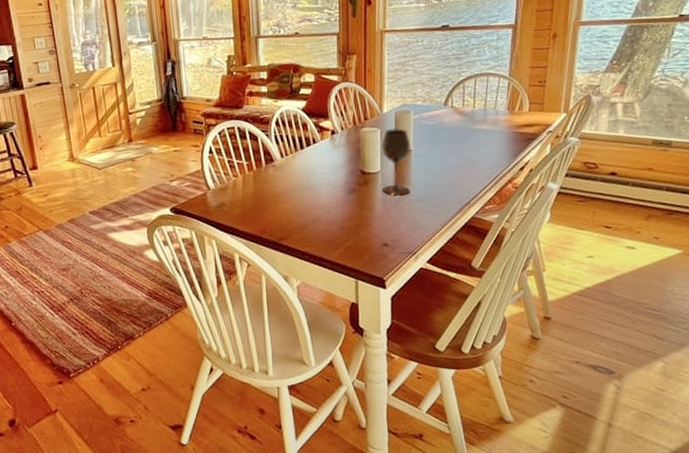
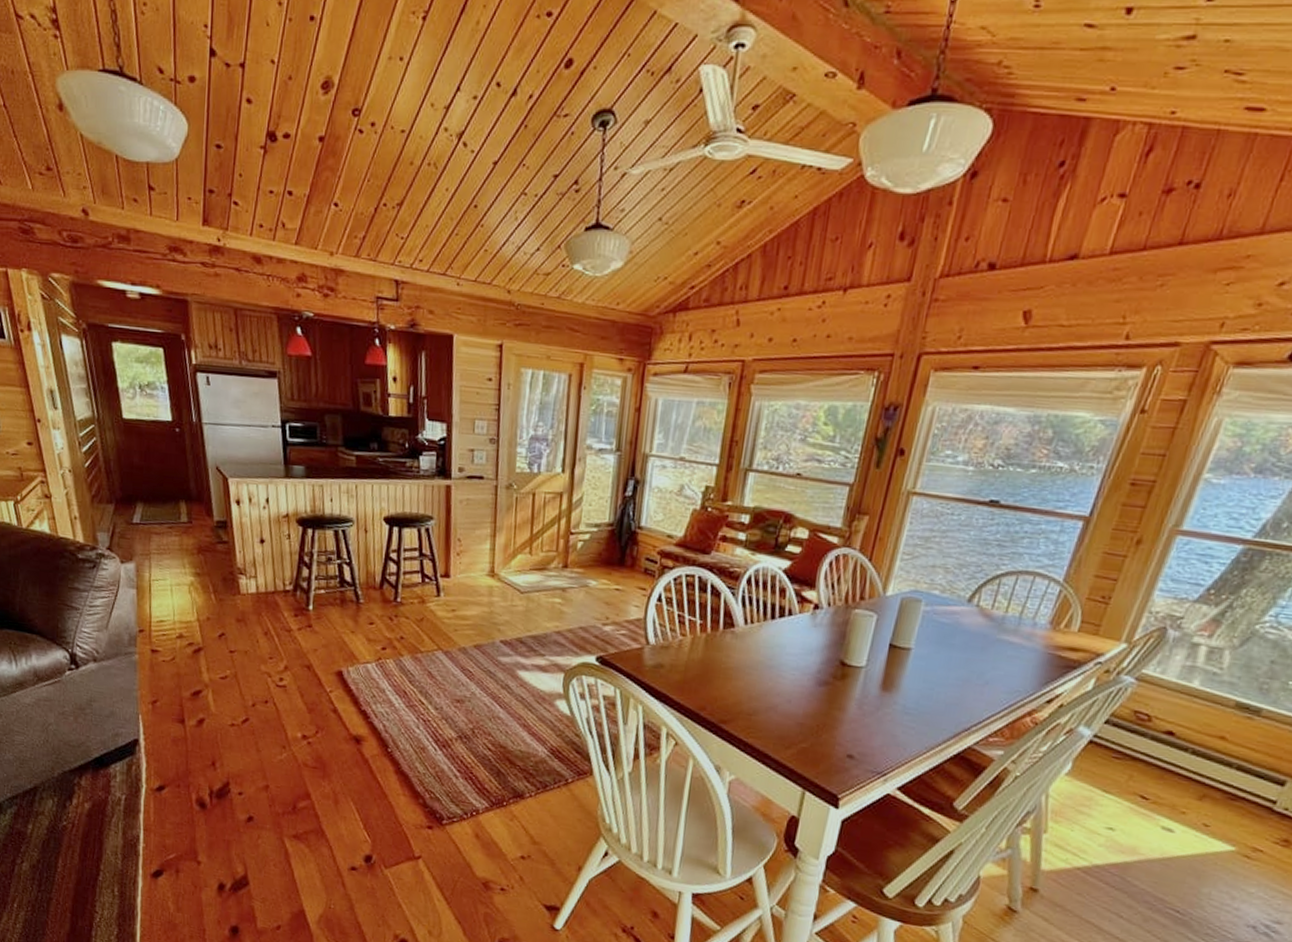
wineglass: present [381,128,411,196] -> none [861,617,914,702]

